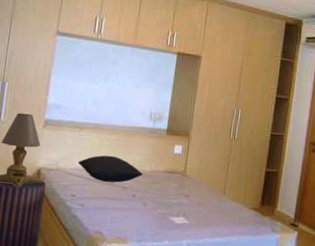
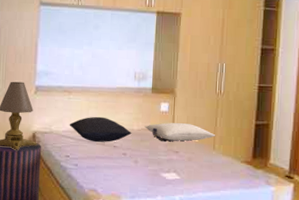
pillow: none [156,165,227,186] -> present [144,122,216,142]

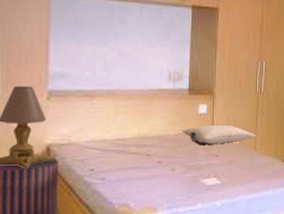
pillow: present [69,116,132,142] -> none [92,122,168,151]

